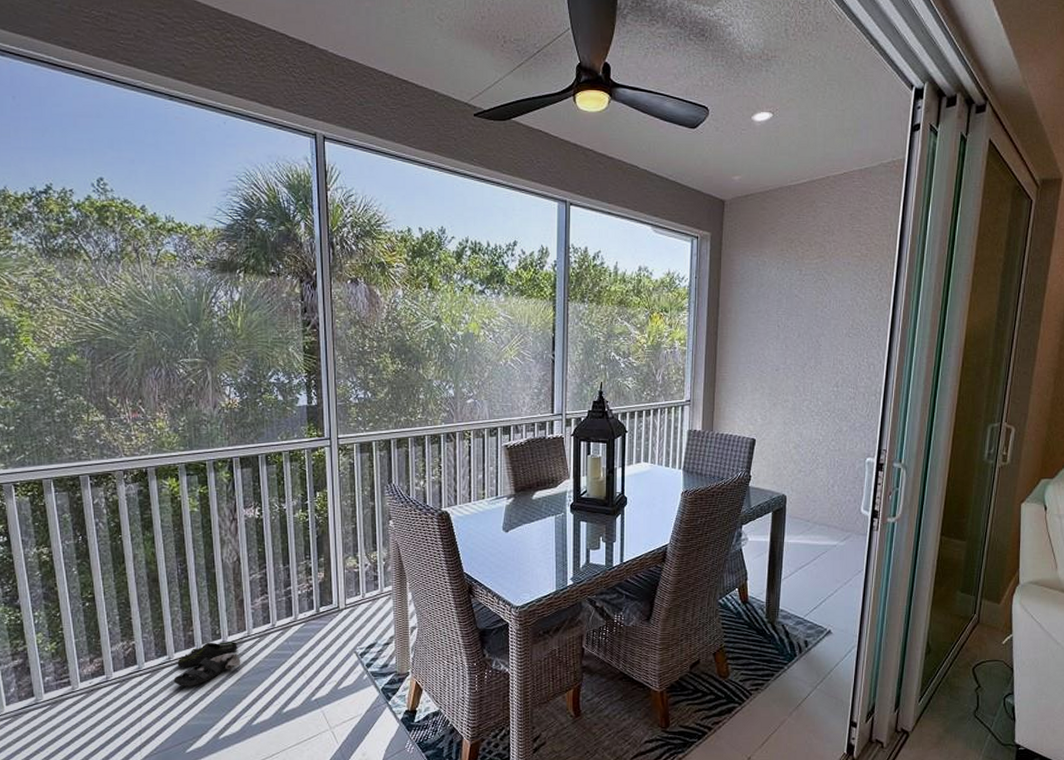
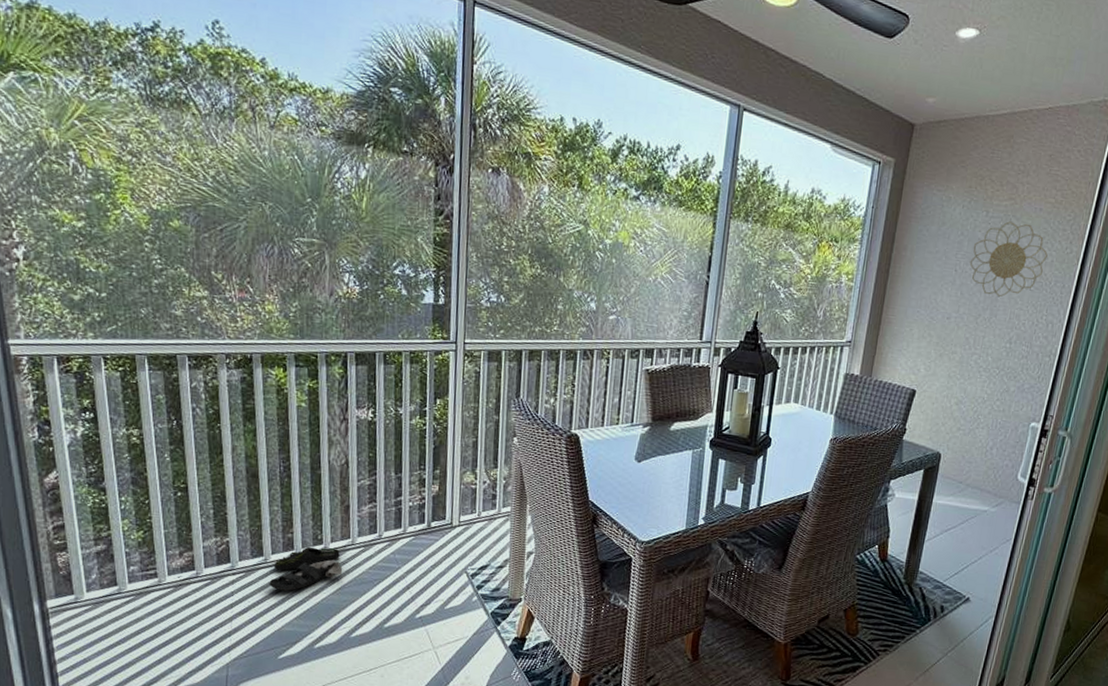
decorative wall piece: none [790,277,861,345] -> present [969,221,1048,297]

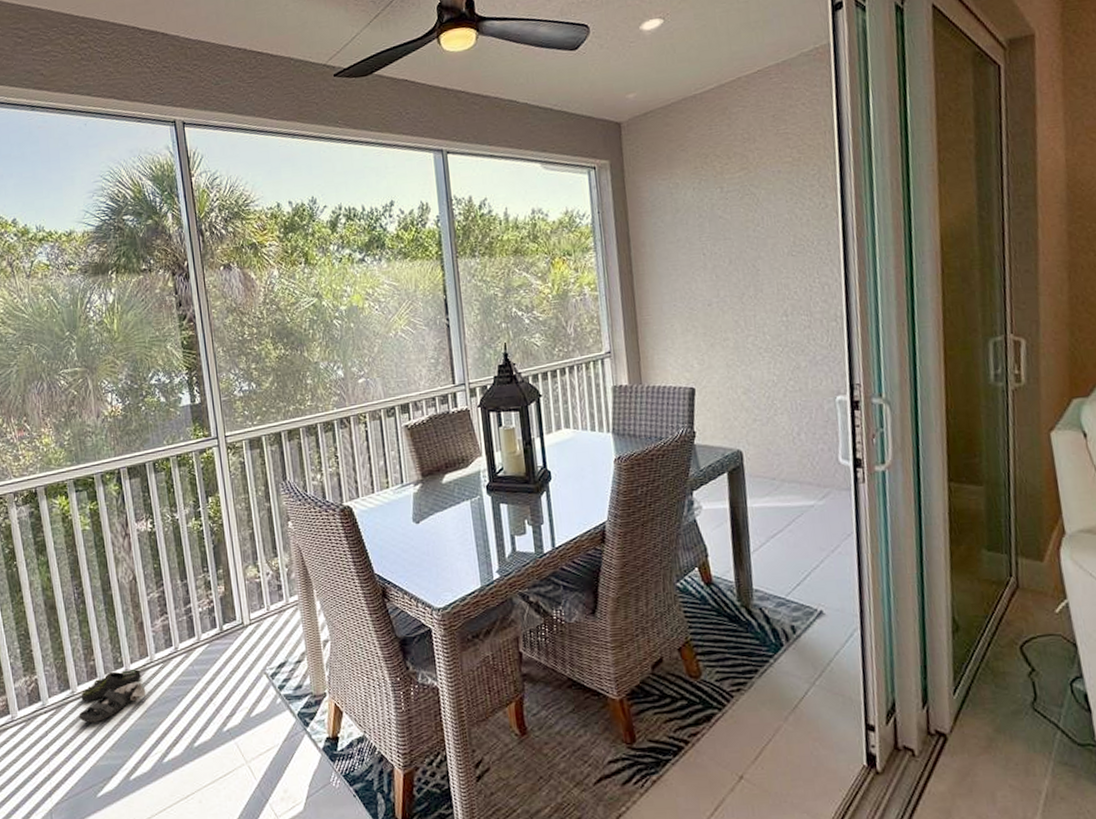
decorative wall piece: present [969,221,1048,297] -> none [716,189,801,271]

